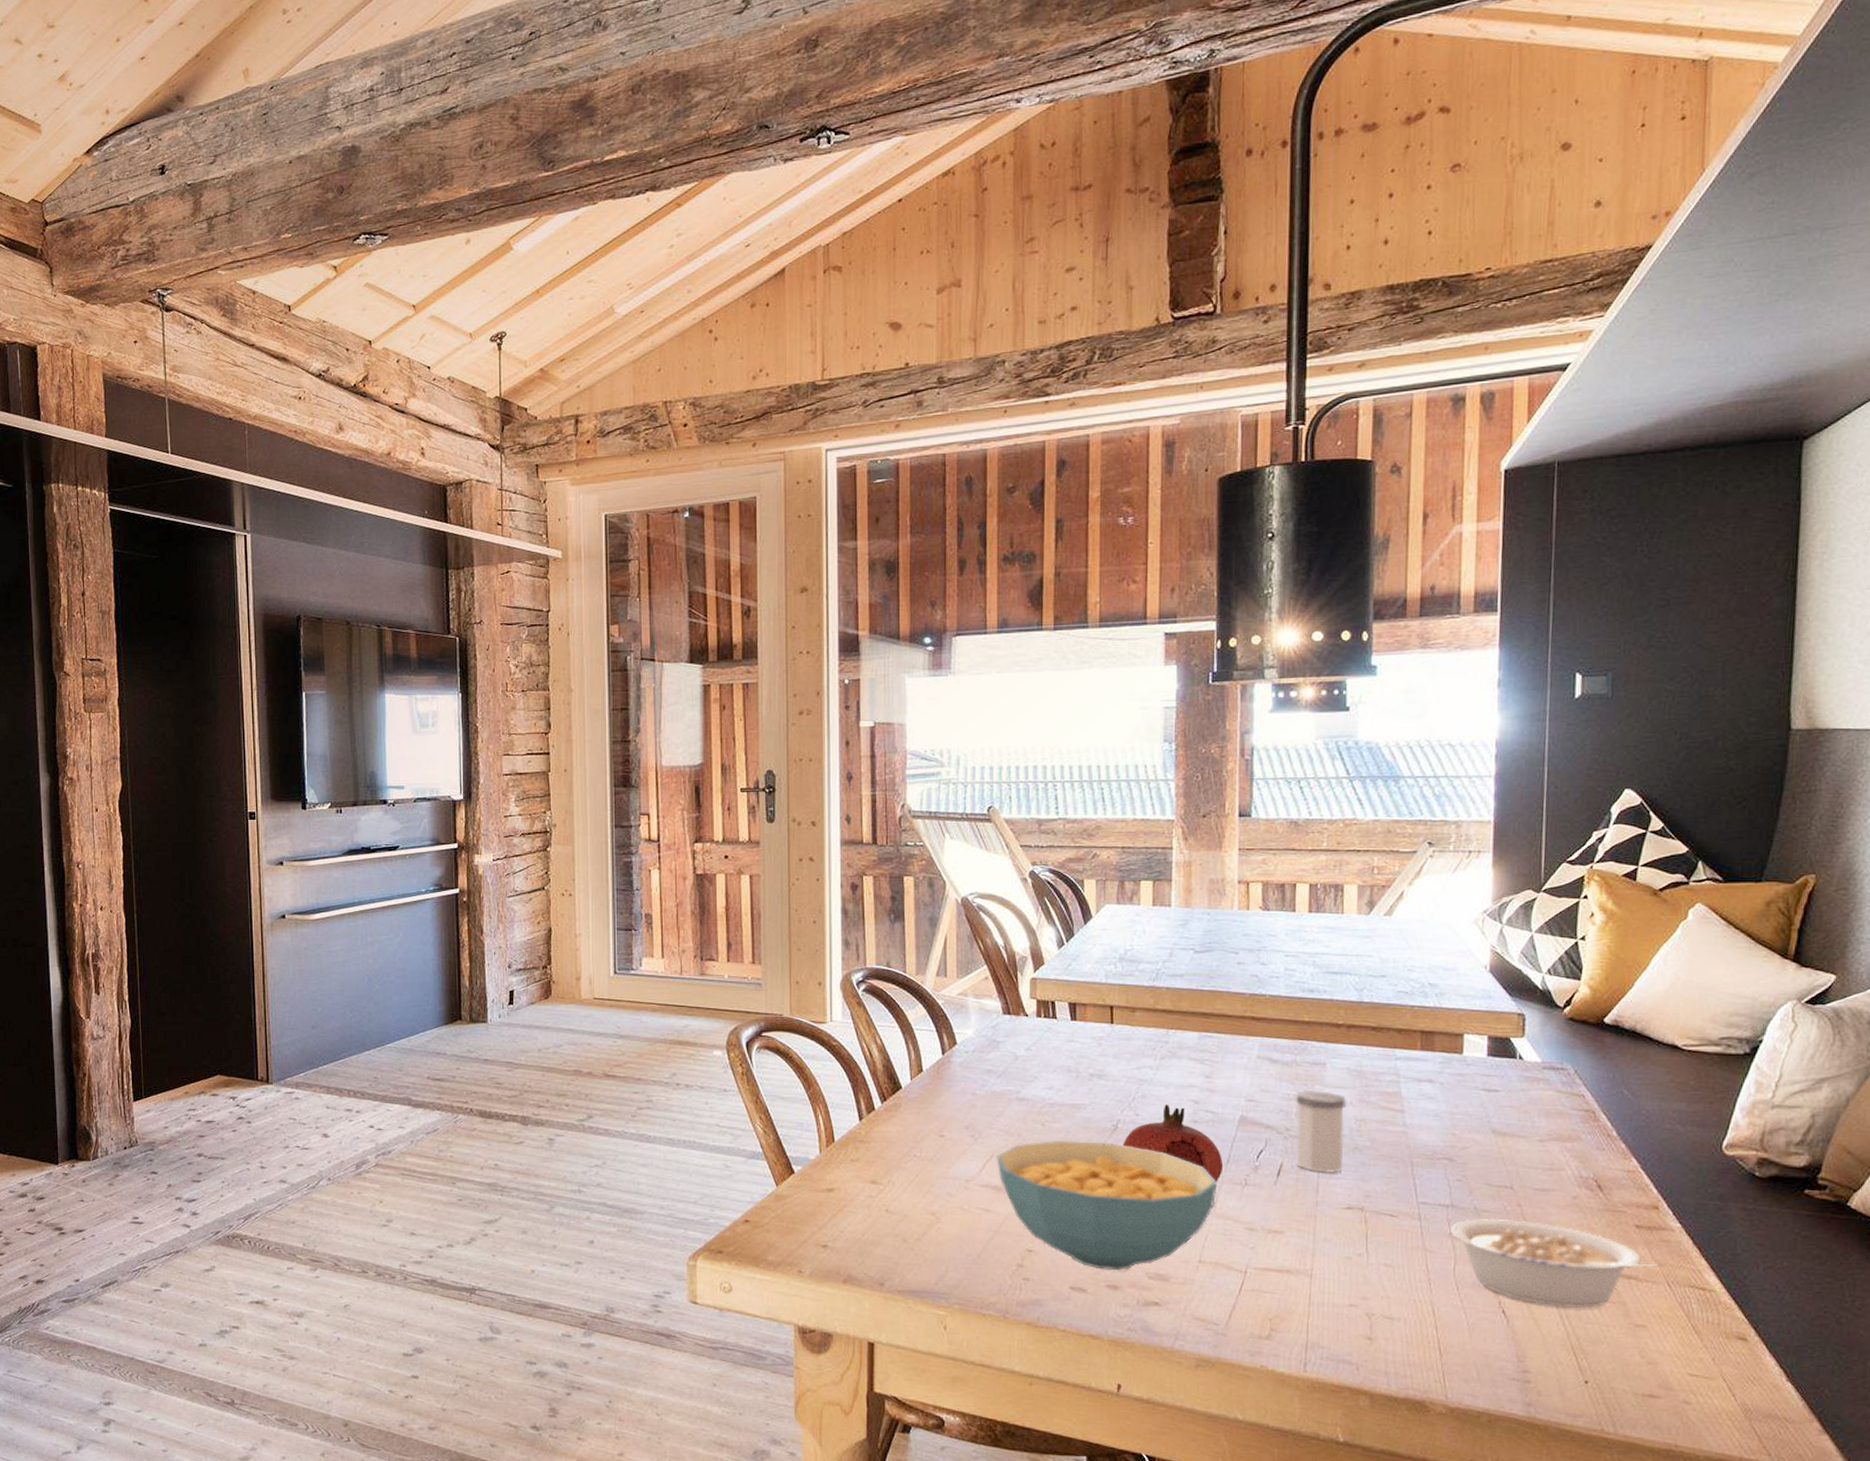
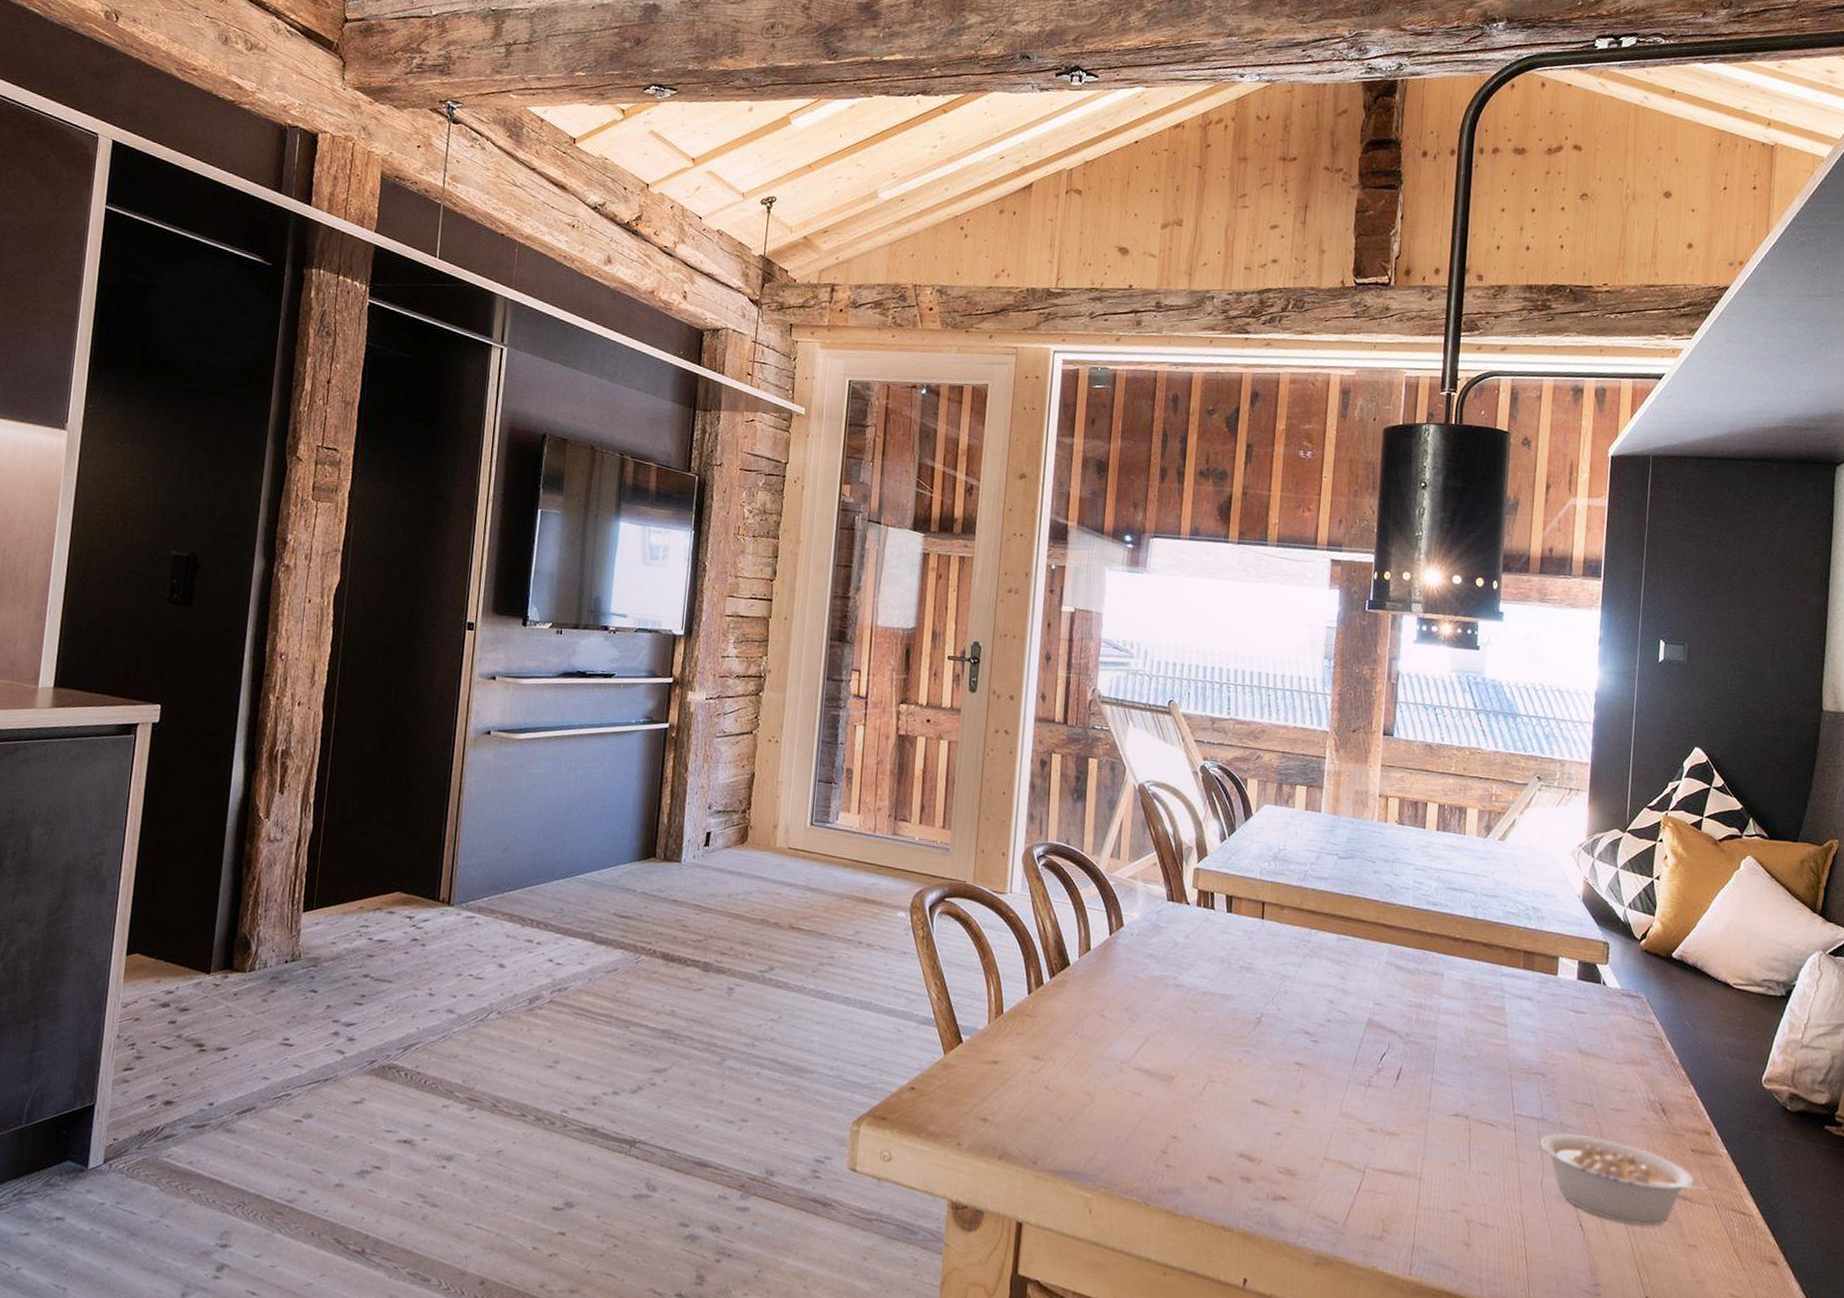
cereal bowl: present [997,1140,1218,1271] -> none [1150,1028,1345,1164]
fruit: present [1122,1104,1224,1182] -> none [1264,1002,1351,1081]
salt shaker: present [1296,1089,1346,1173] -> none [1413,998,1459,1080]

